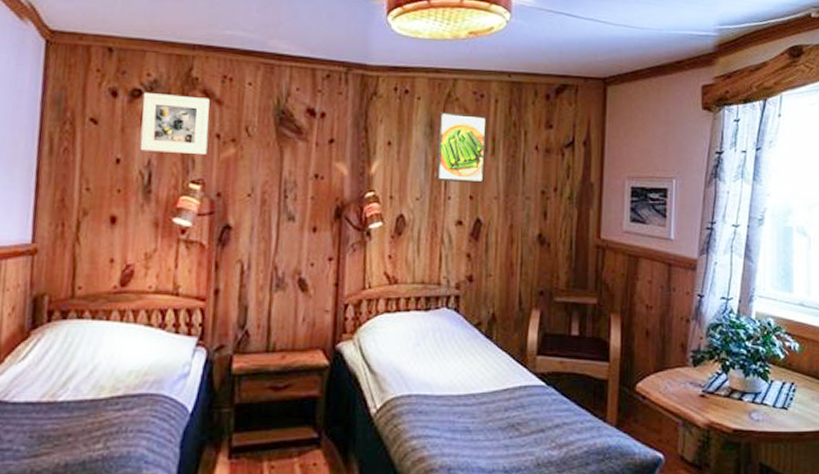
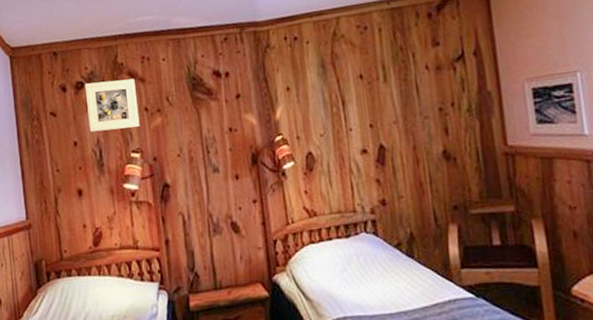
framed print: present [436,111,488,184] -> none [328,46,381,116]

